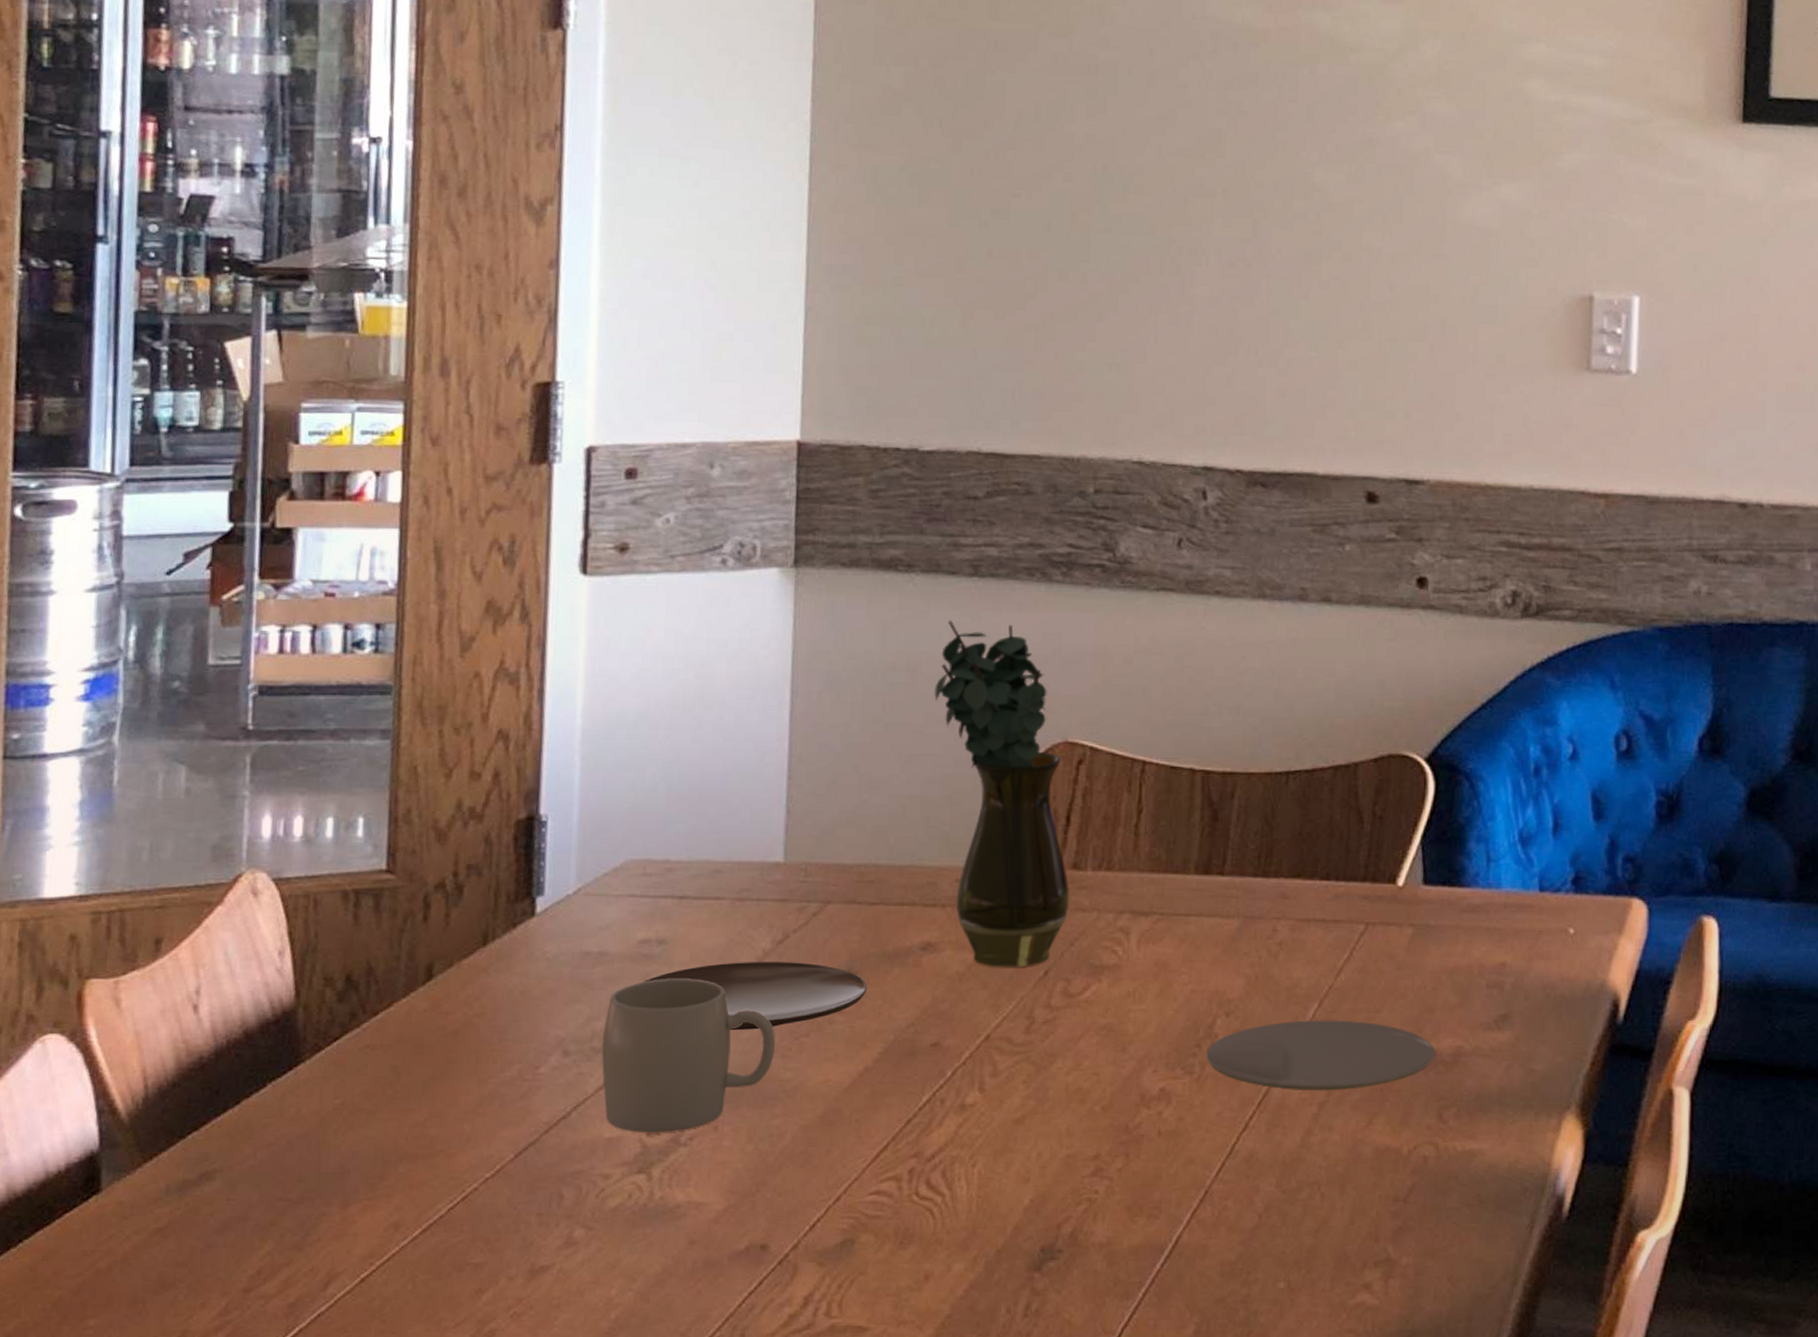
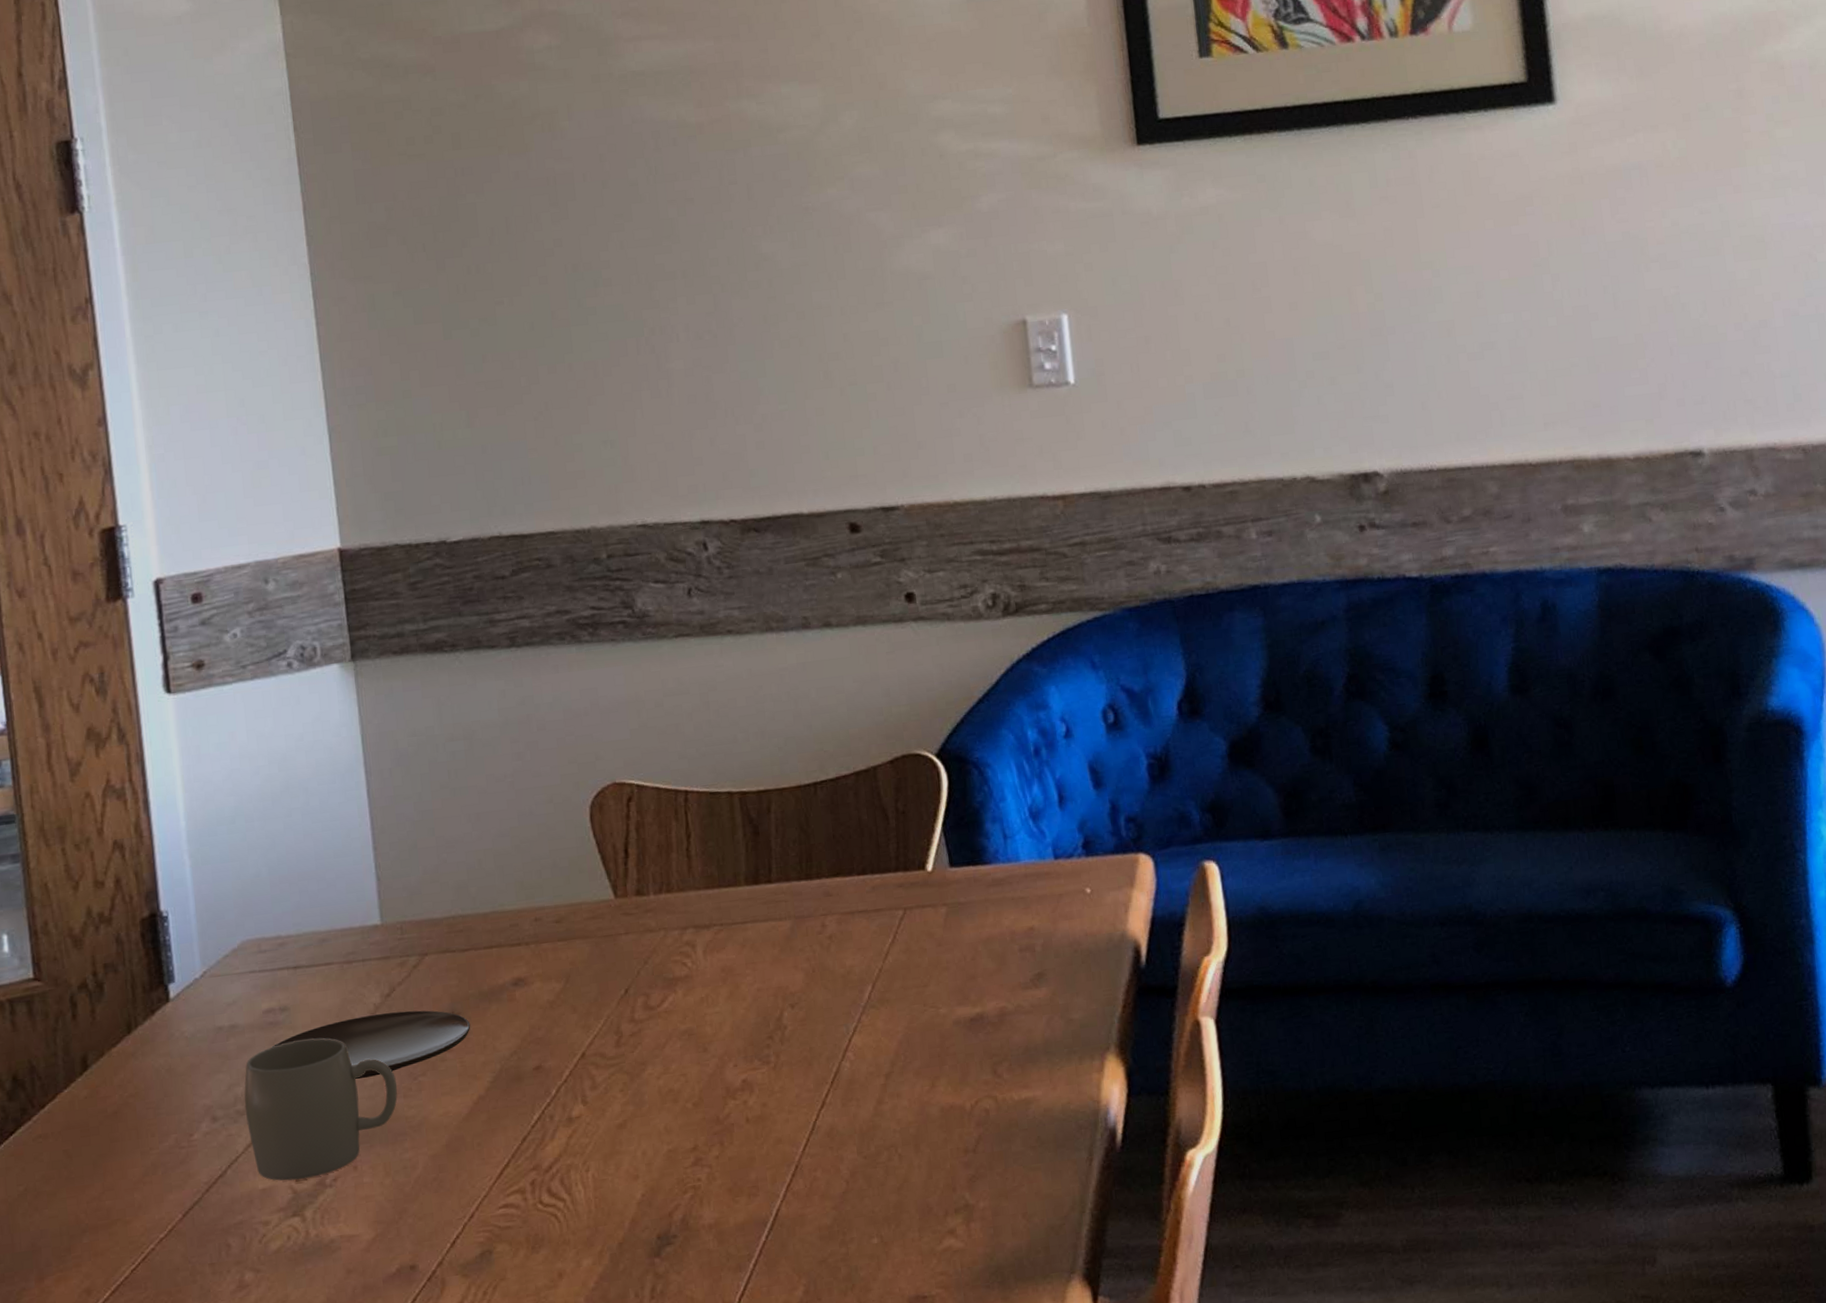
vase: present [934,620,1069,967] -> none [491,686,639,993]
plate: present [1206,1020,1436,1091] -> none [778,996,983,1067]

